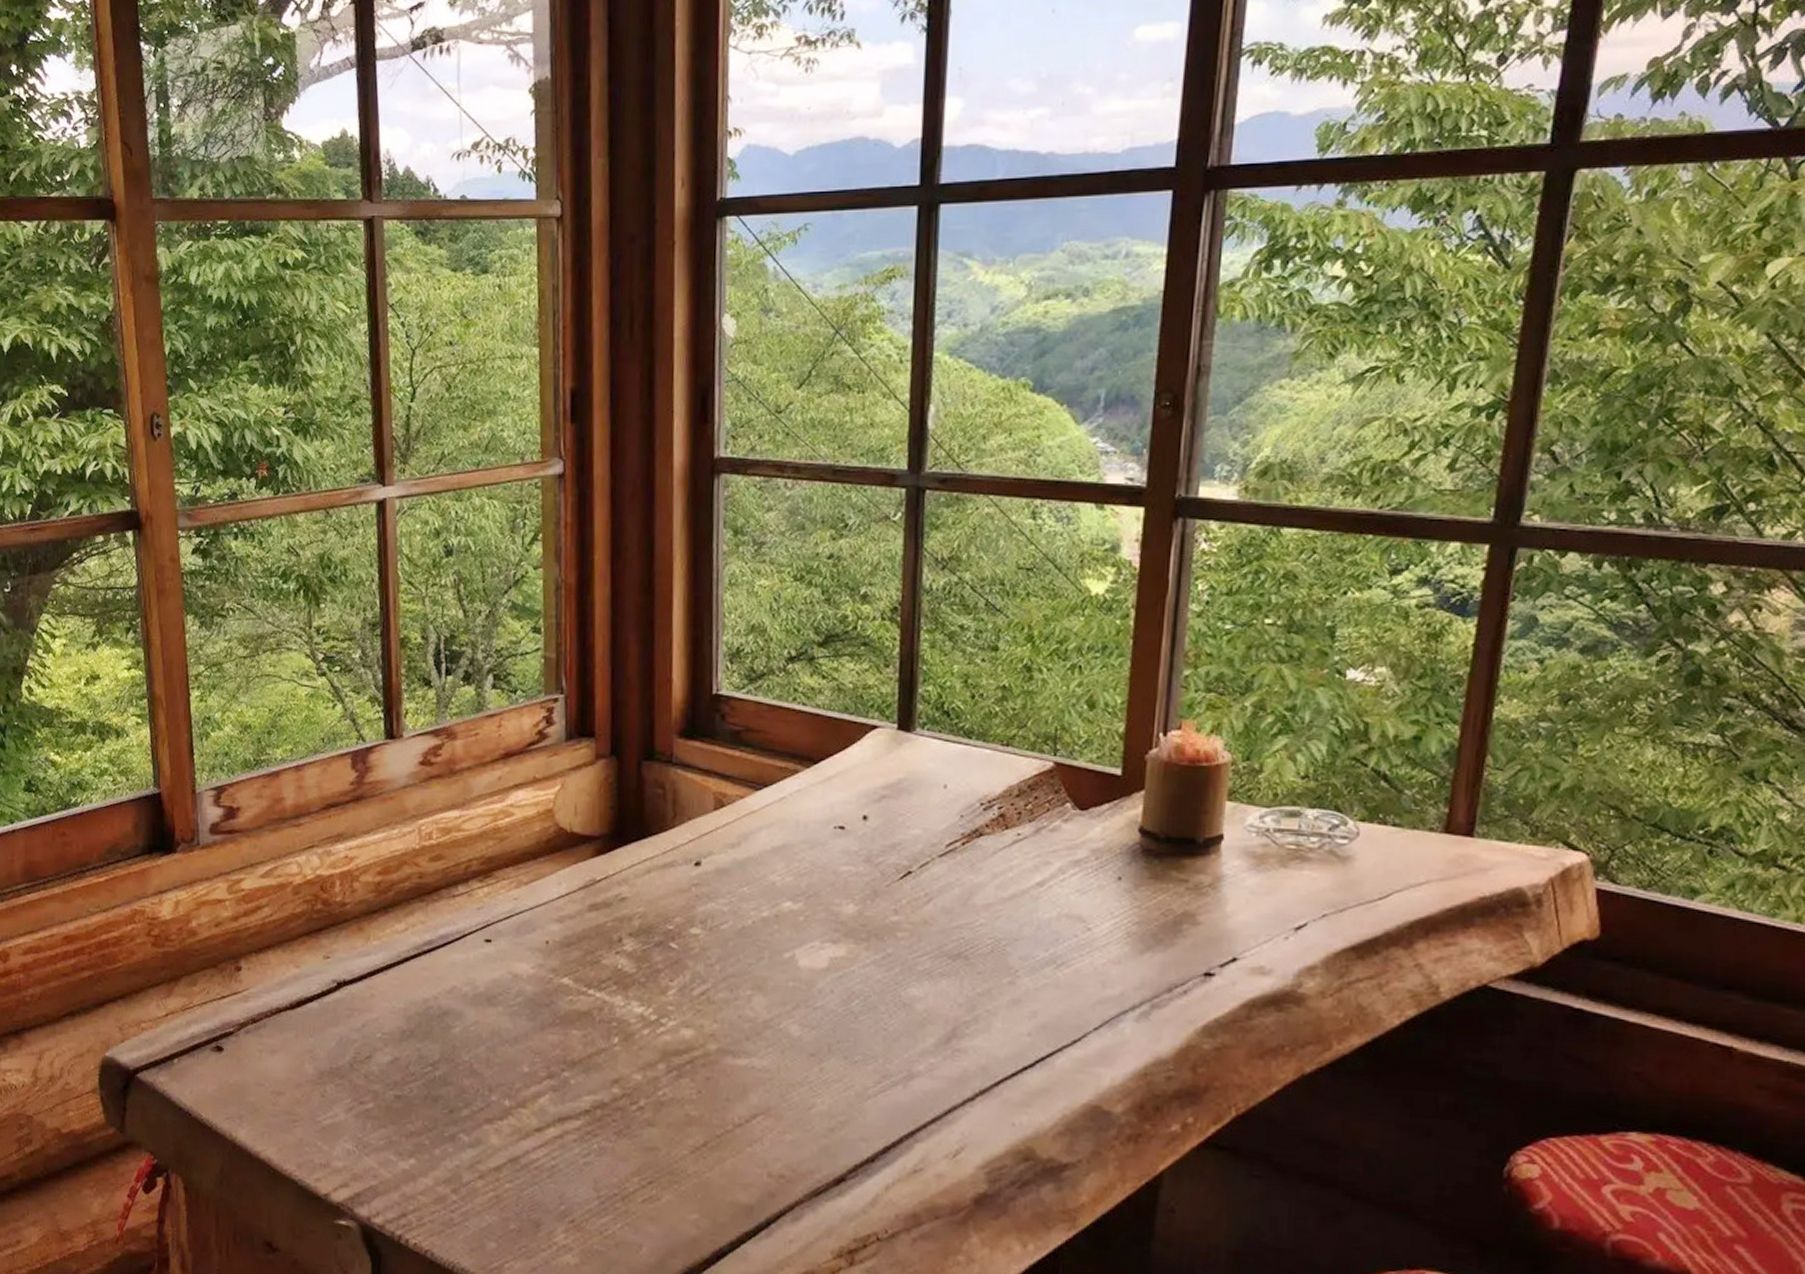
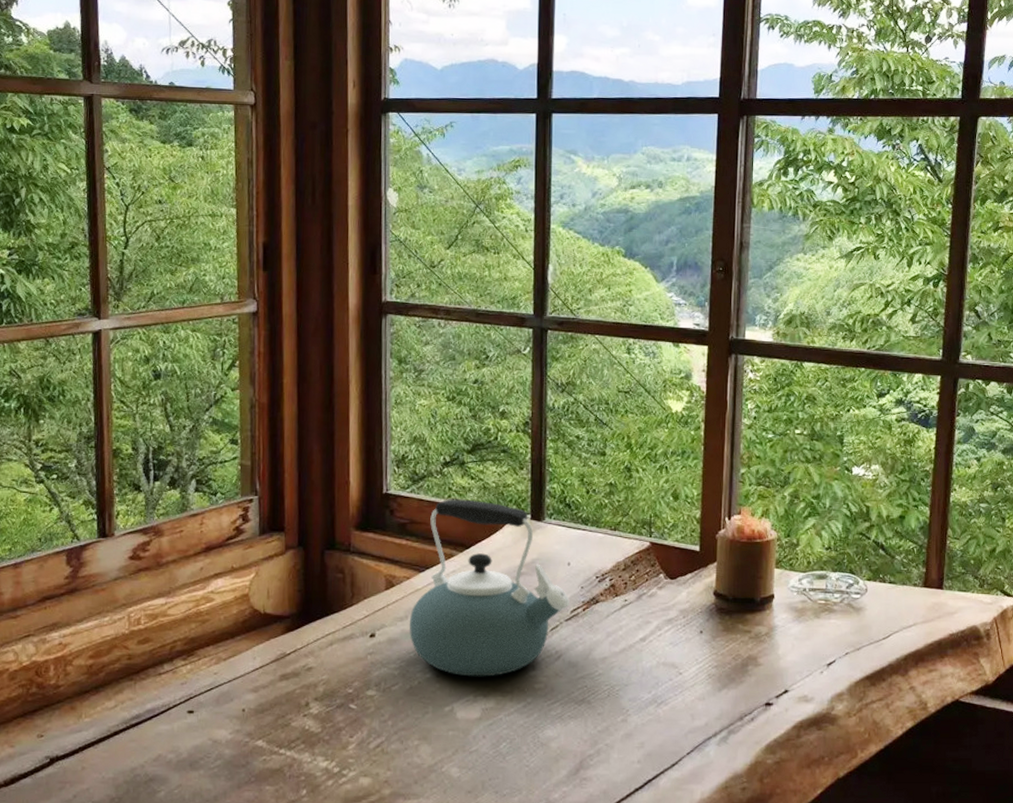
kettle: none [742,702,945,920] -> present [409,499,570,677]

